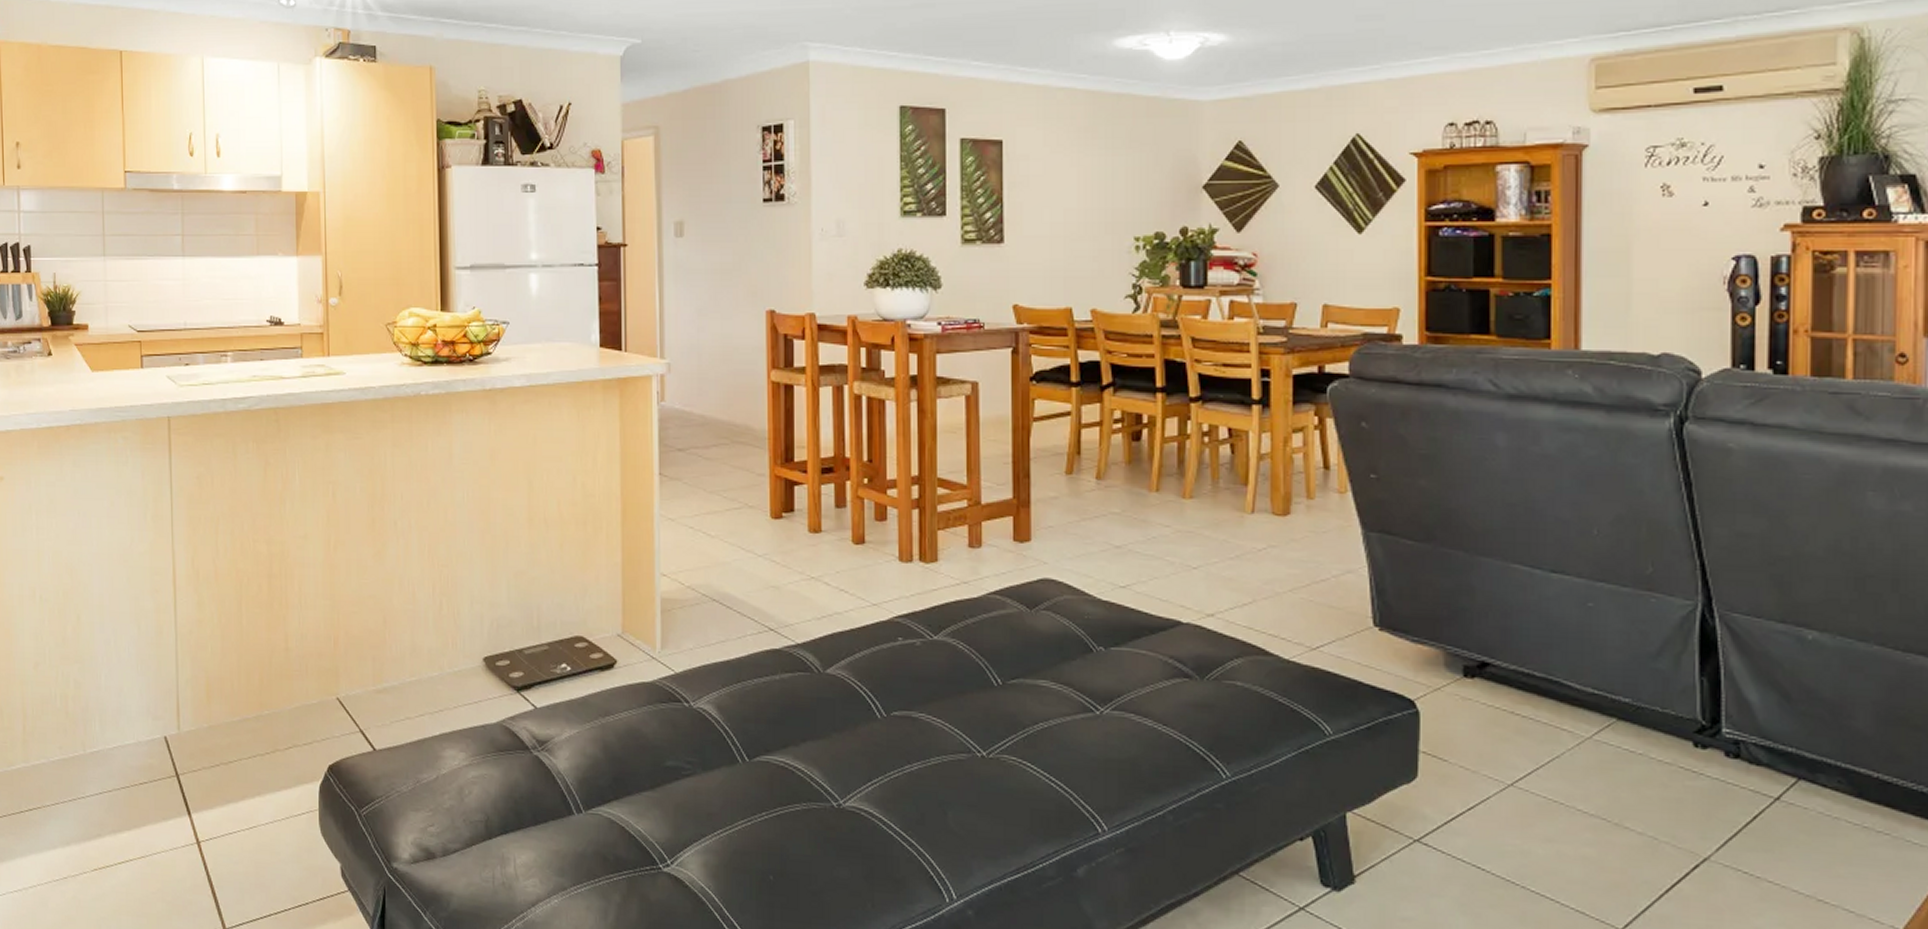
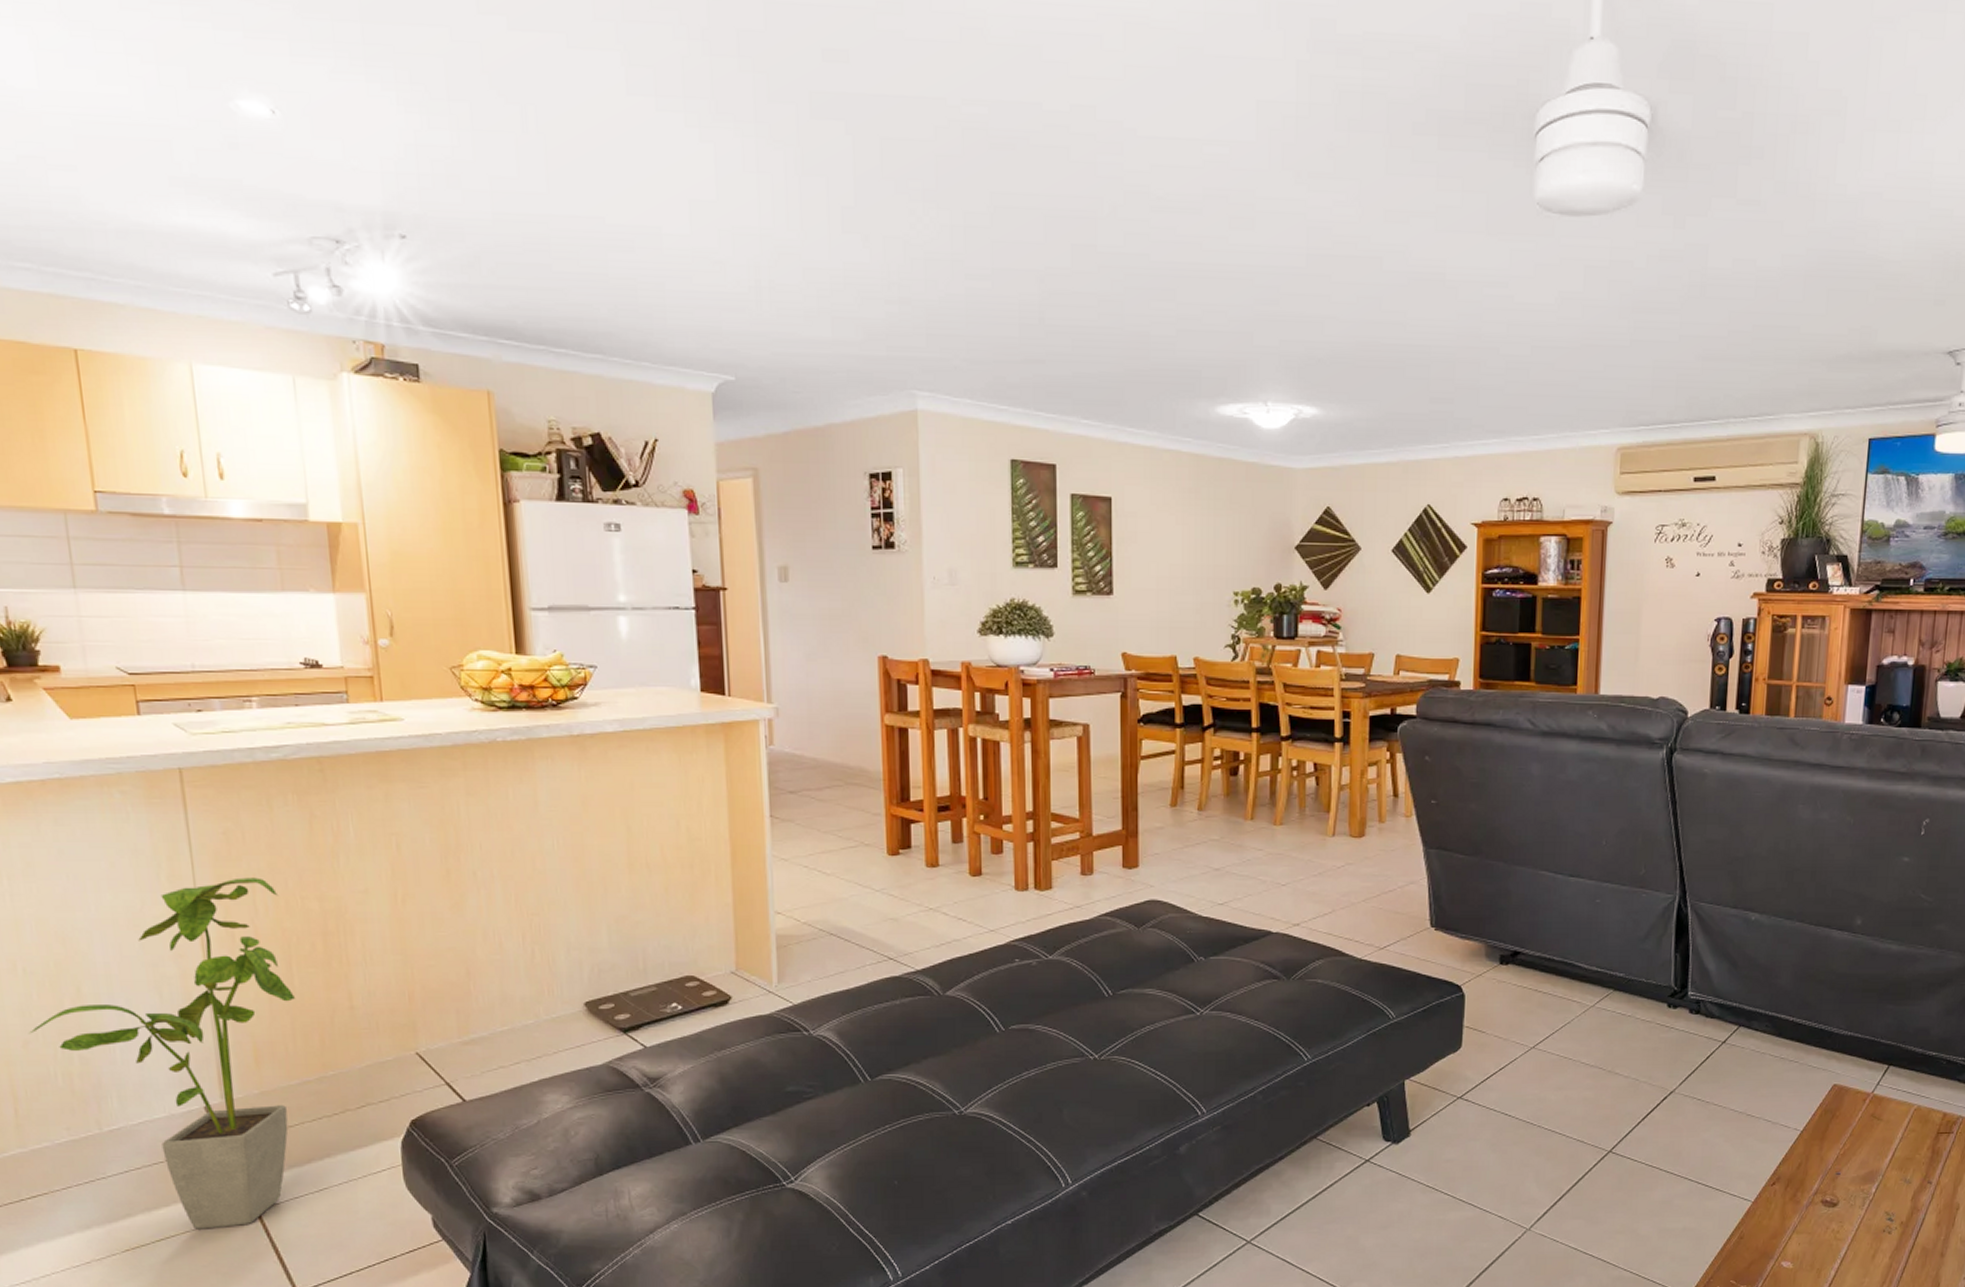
house plant: none [40,519,242,857] -> present [29,877,295,1229]

